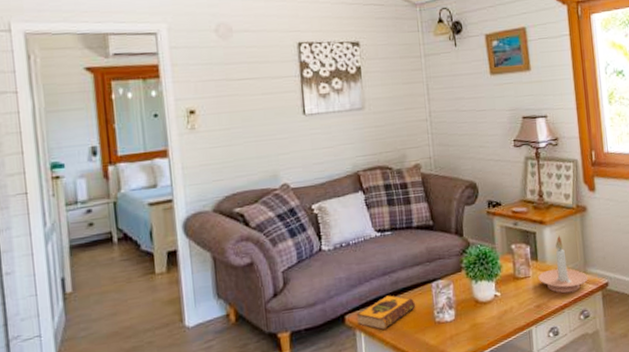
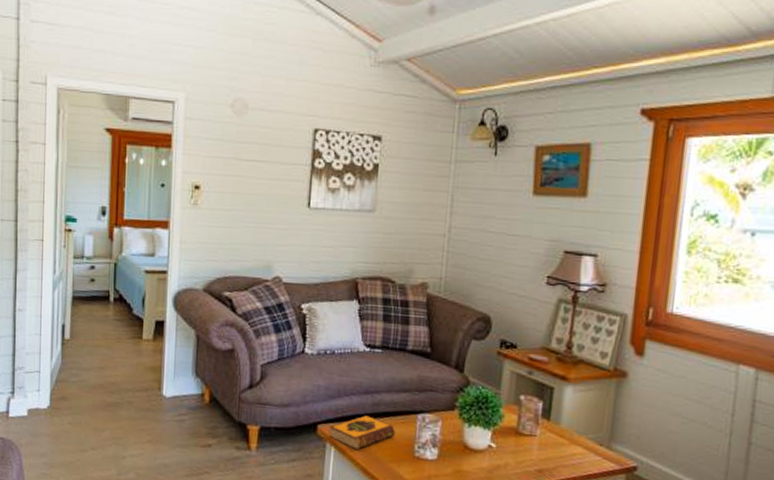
candle holder: present [538,235,589,293] -> none [546,397,612,467]

